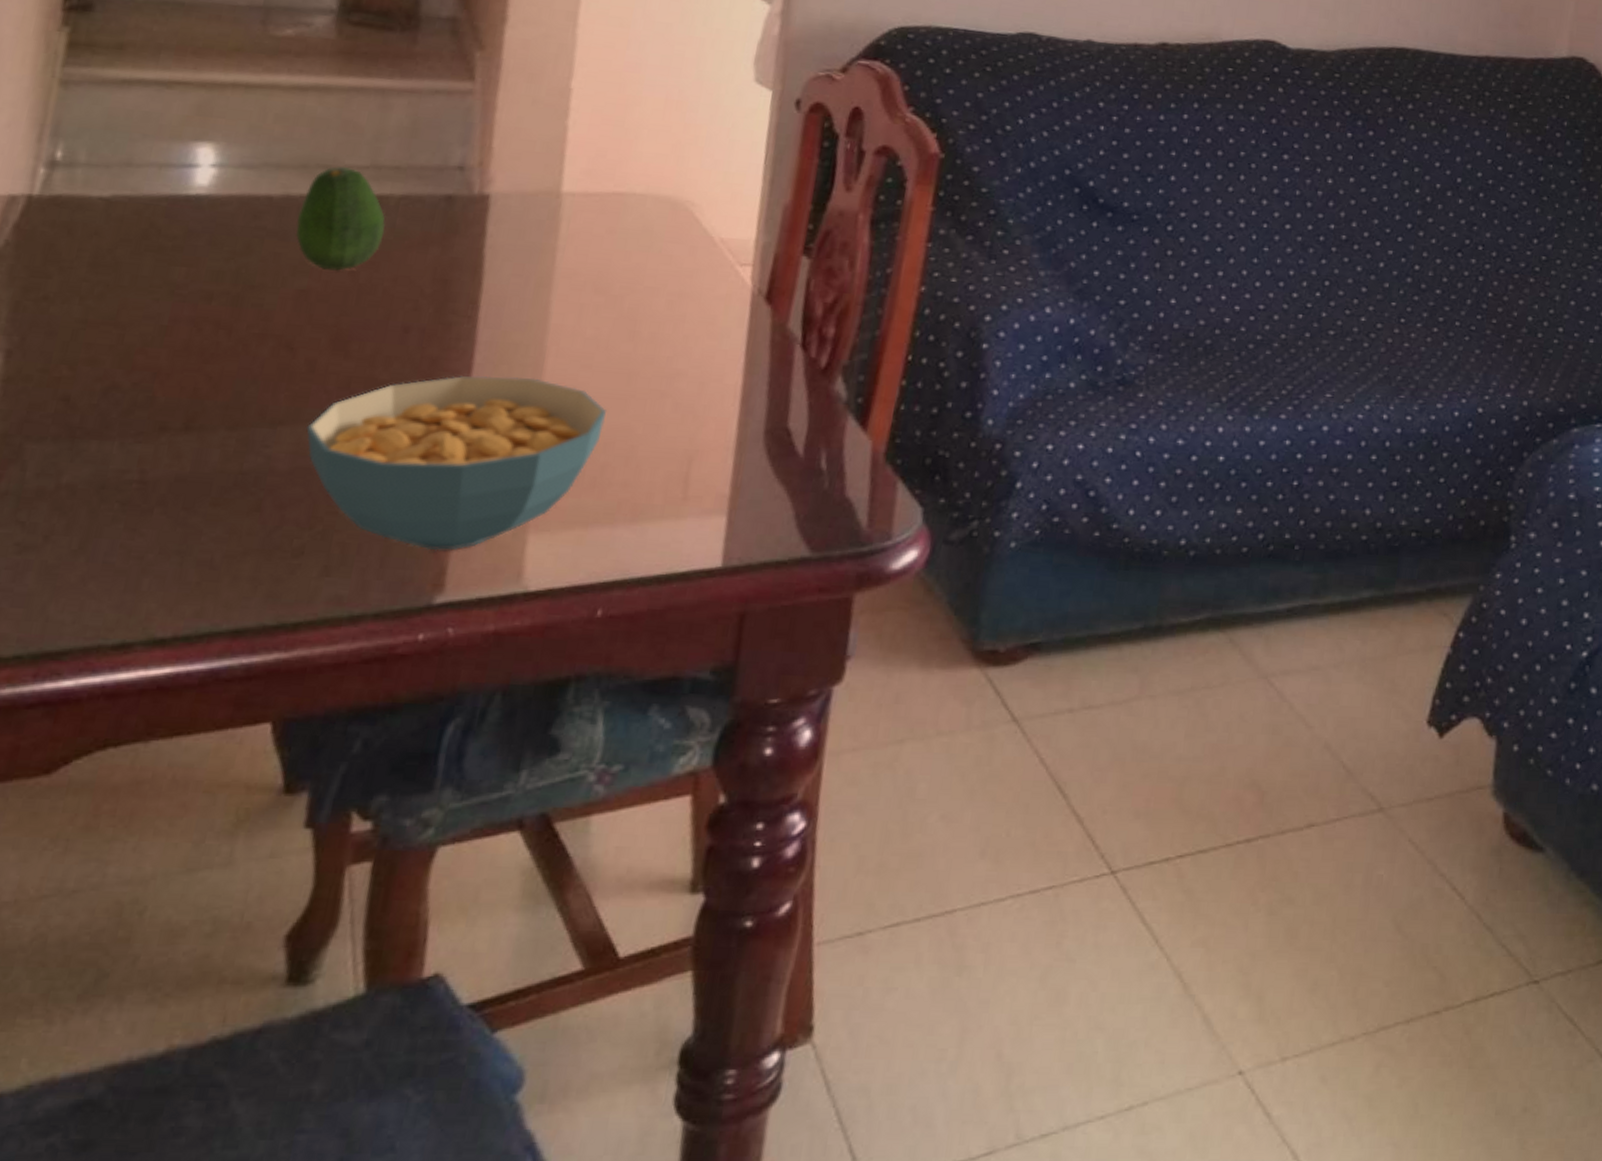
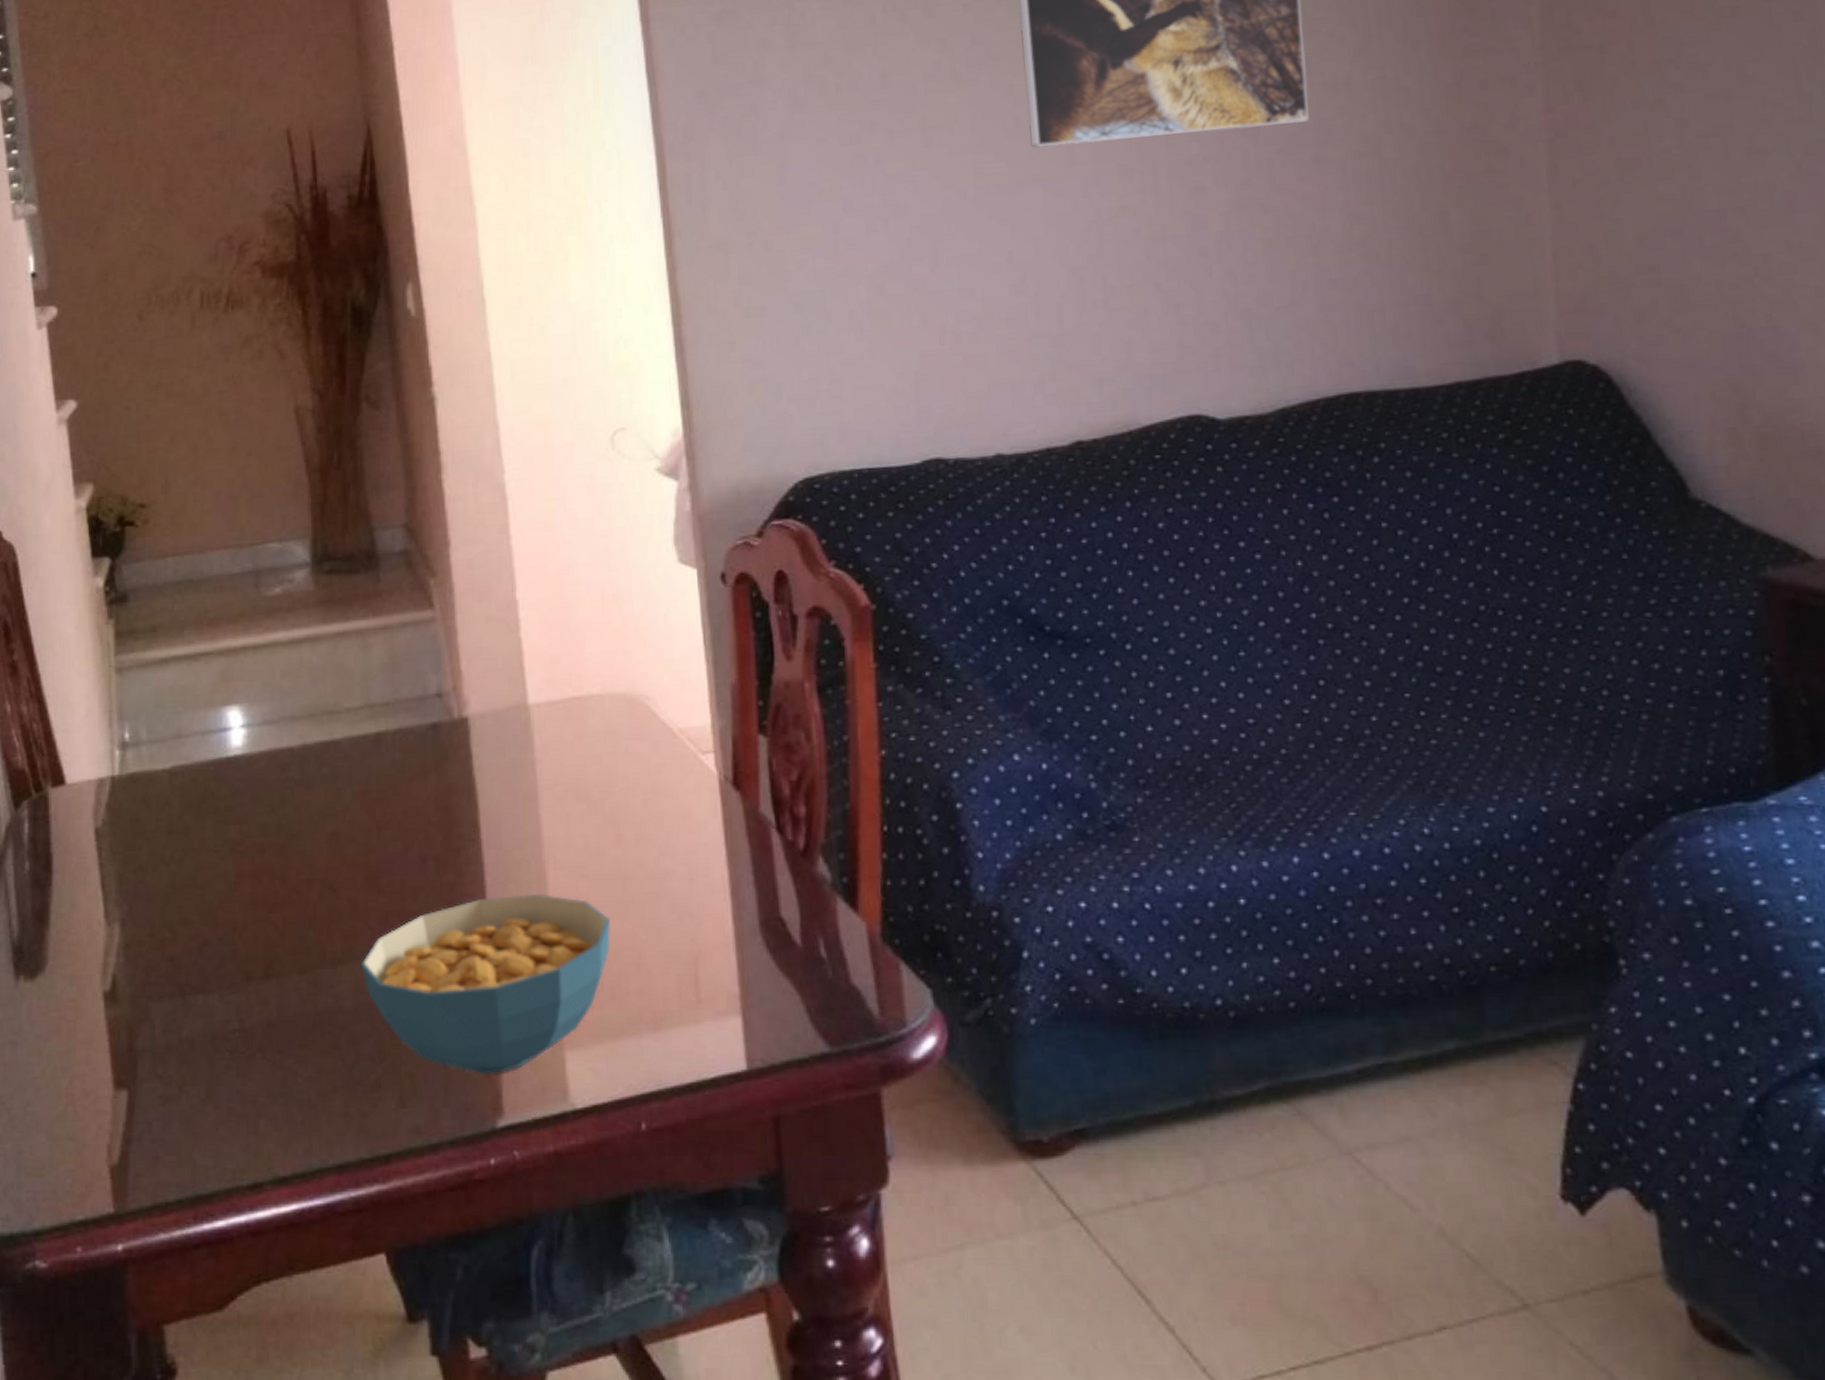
fruit: present [295,166,385,271] -> none [315,709,388,811]

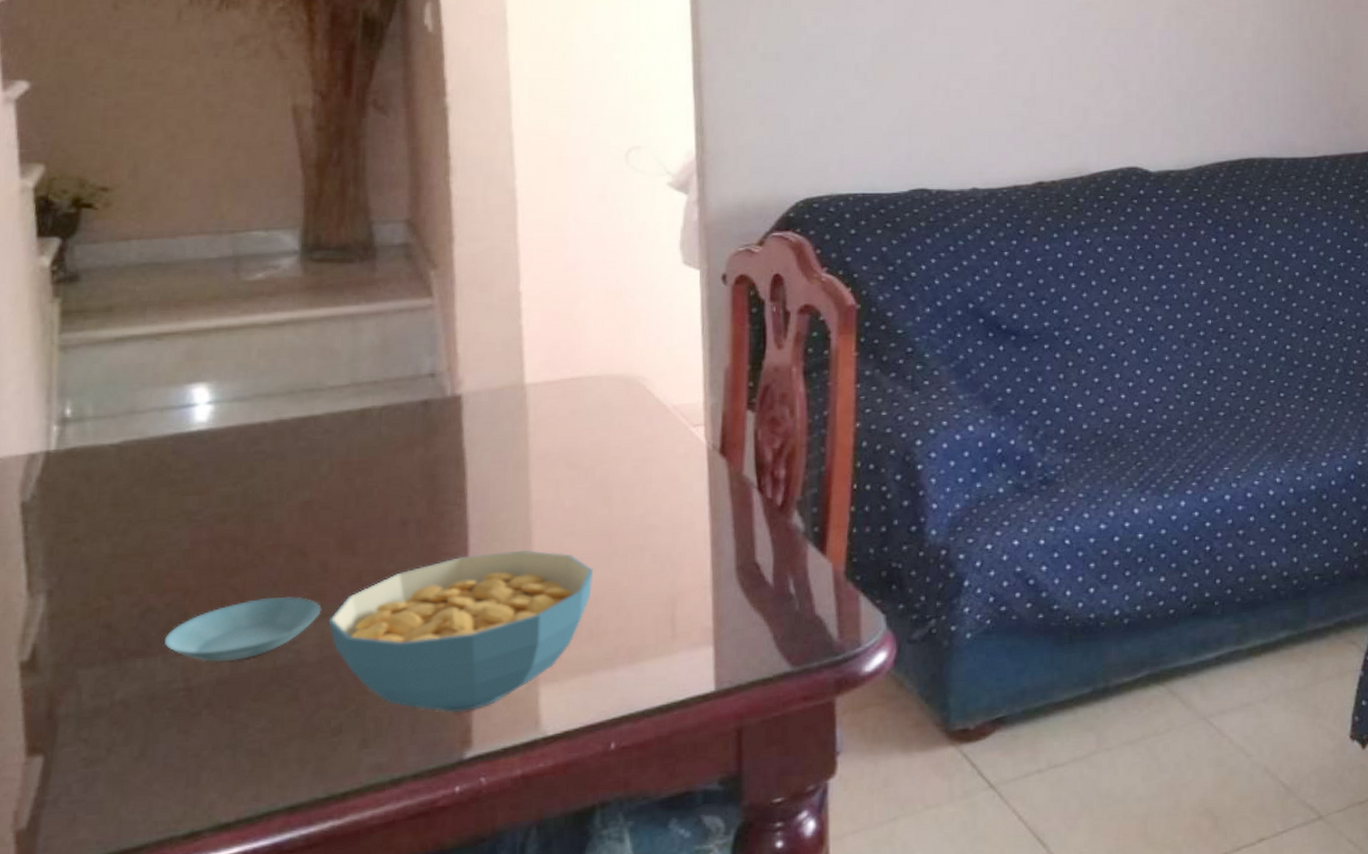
saucer: none [220,935,354,1004] -> present [165,596,322,663]

